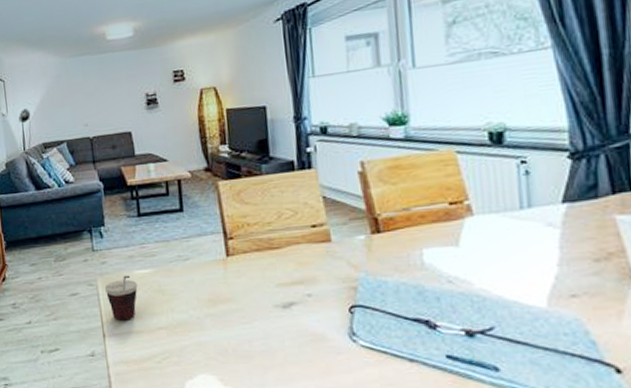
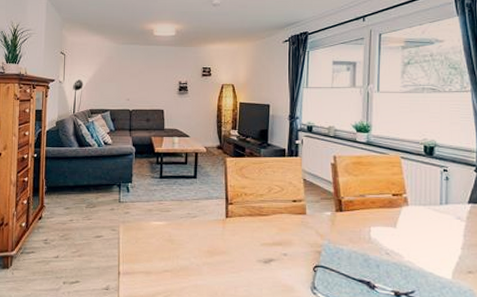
cup: present [104,275,138,321] -> none [124,225,152,262]

